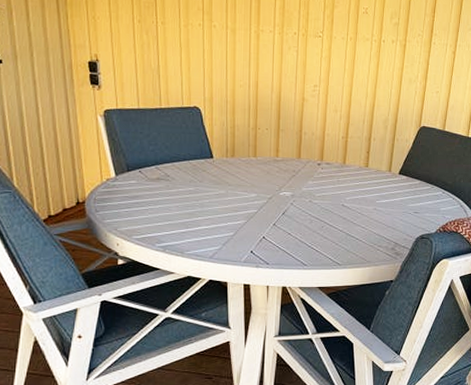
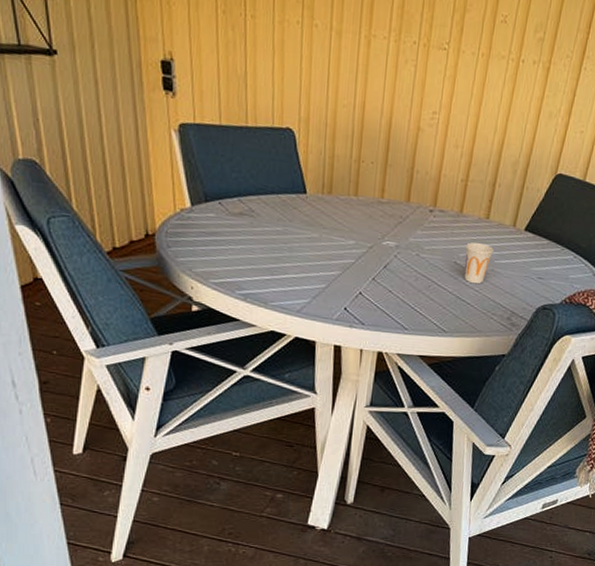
cup: none [351,187,374,222] -> present [464,242,494,284]

